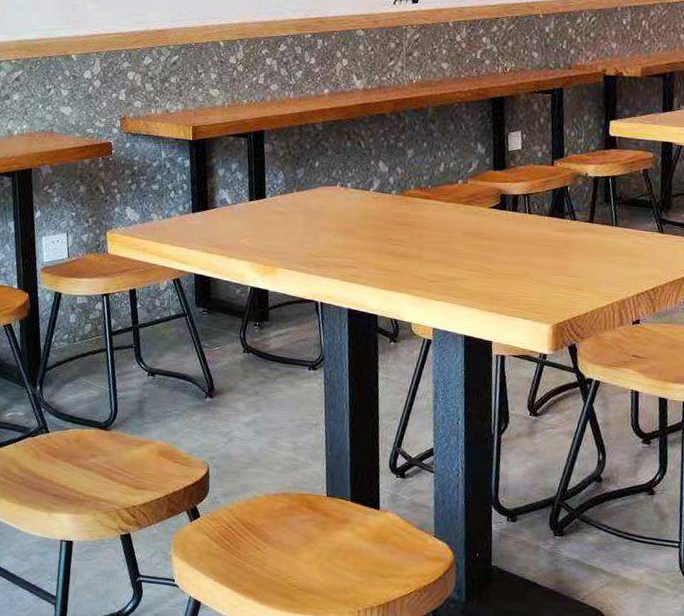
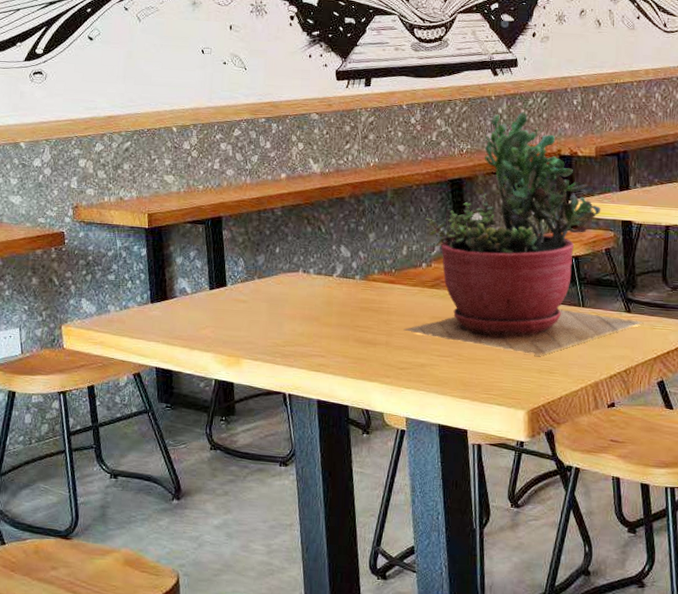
succulent plant: none [436,30,676,273] -> present [403,111,644,356]

